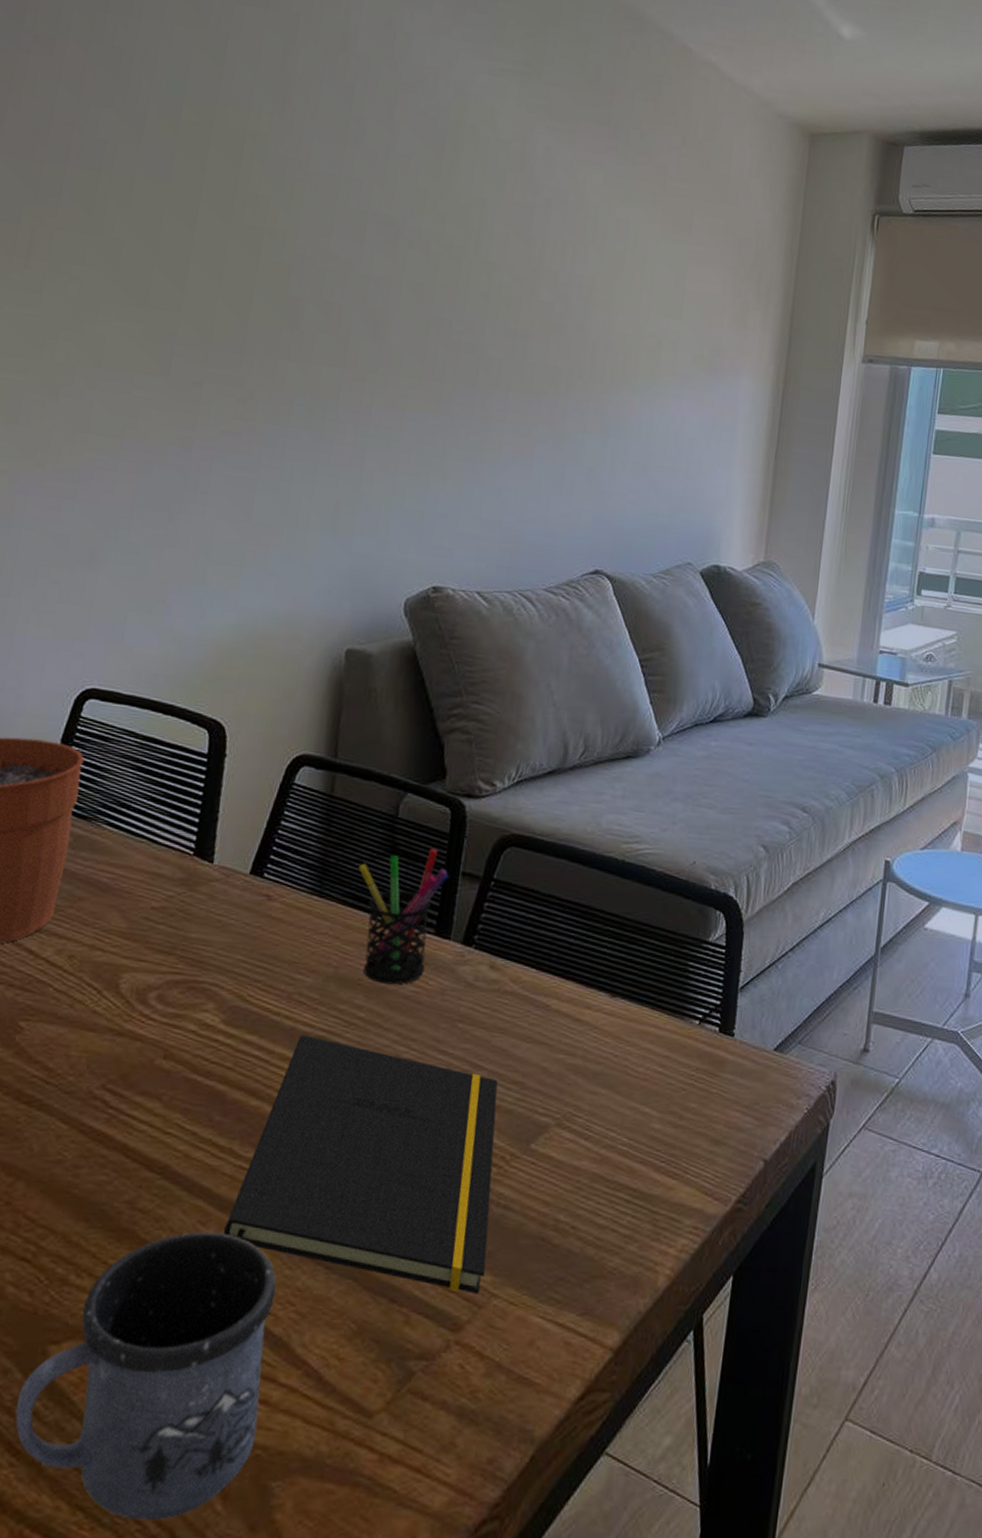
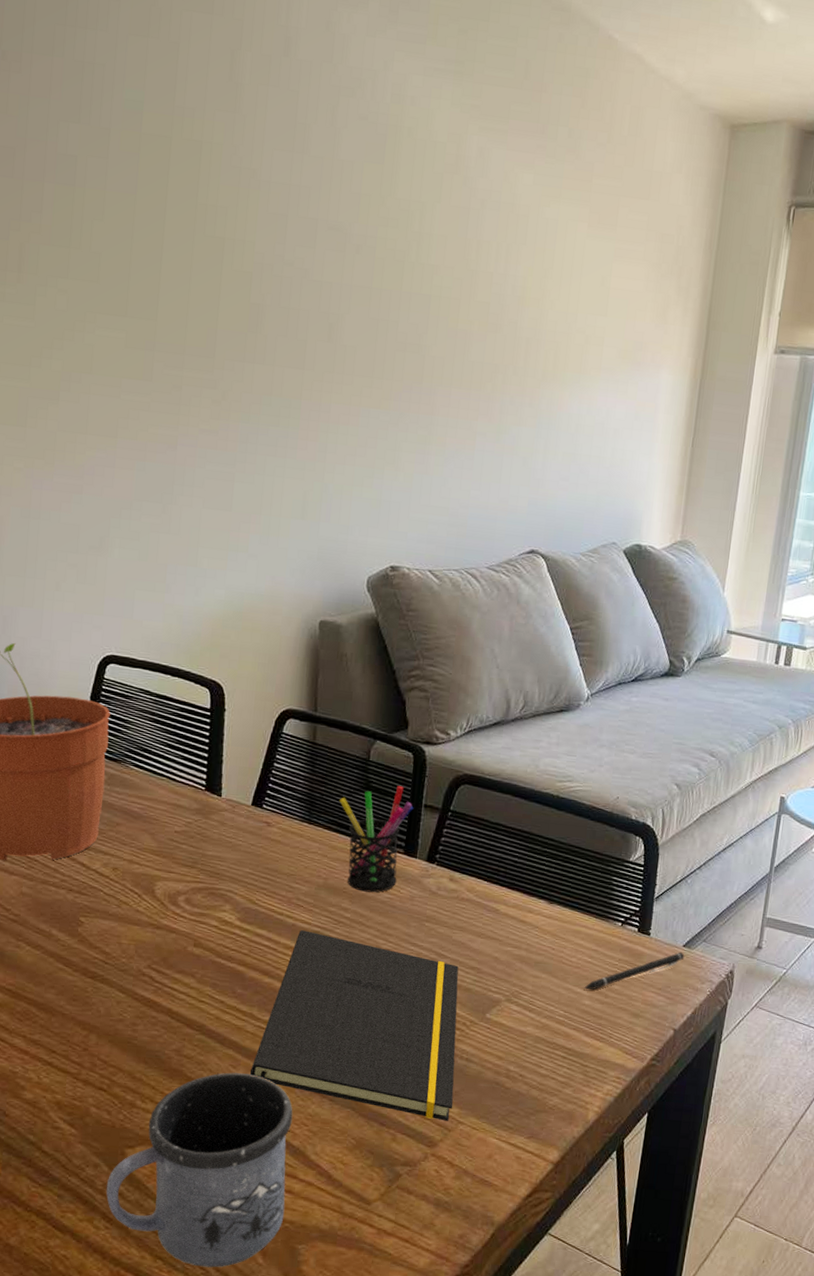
pen: none [653,1057,776,1109] -> present [584,952,685,990]

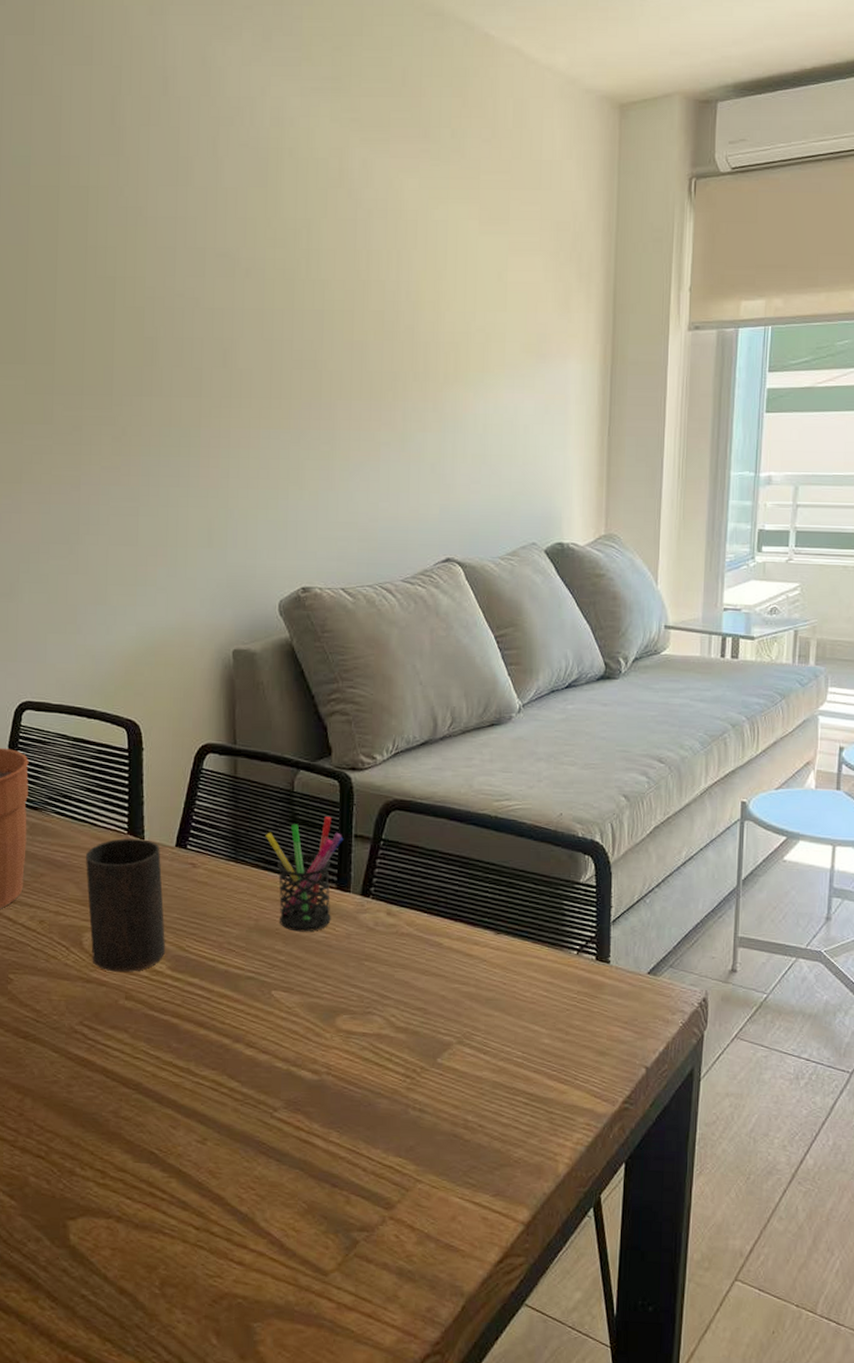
mug: present [106,1072,293,1268] -> none [49,1134,239,1350]
cup: none [162,794,237,922] -> present [86,838,166,973]
notepad: present [250,930,459,1121] -> none [191,976,409,1180]
pen: present [584,952,685,990] -> none [542,980,651,1027]

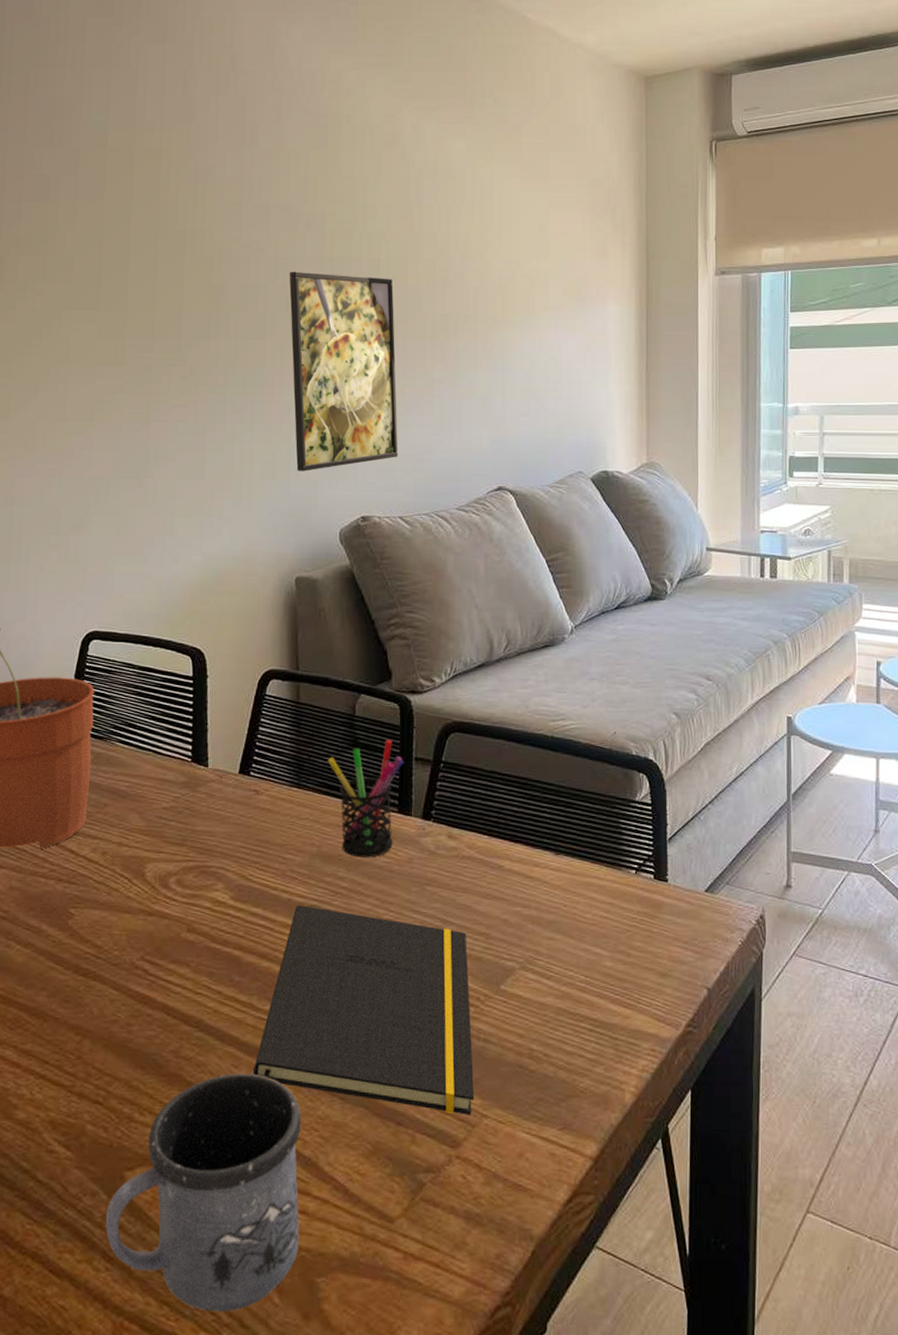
mug: none [49,1134,239,1350] -> present [105,1073,302,1312]
cup: present [86,838,166,973] -> none [149,766,229,904]
notepad: none [191,976,409,1180] -> present [254,905,475,1115]
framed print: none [226,323,342,539] -> present [289,271,399,471]

